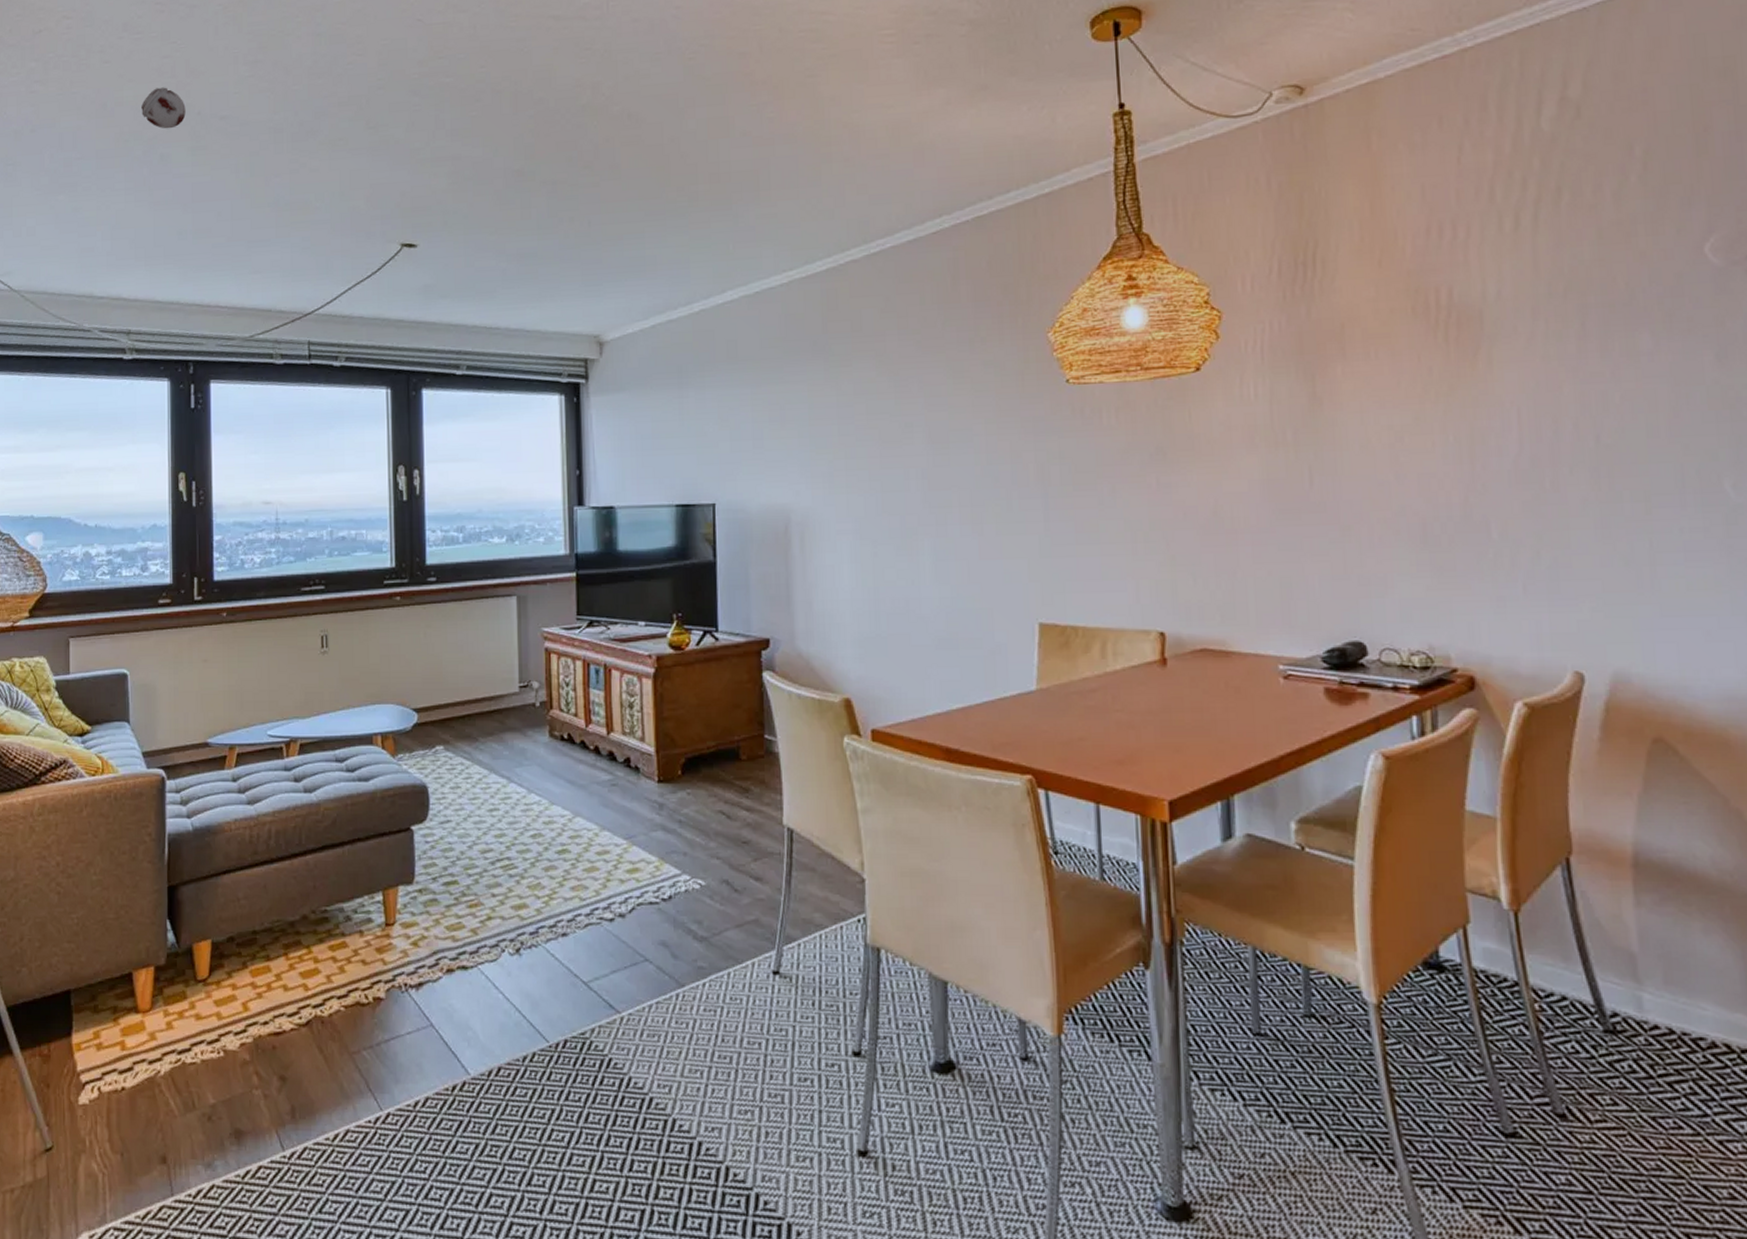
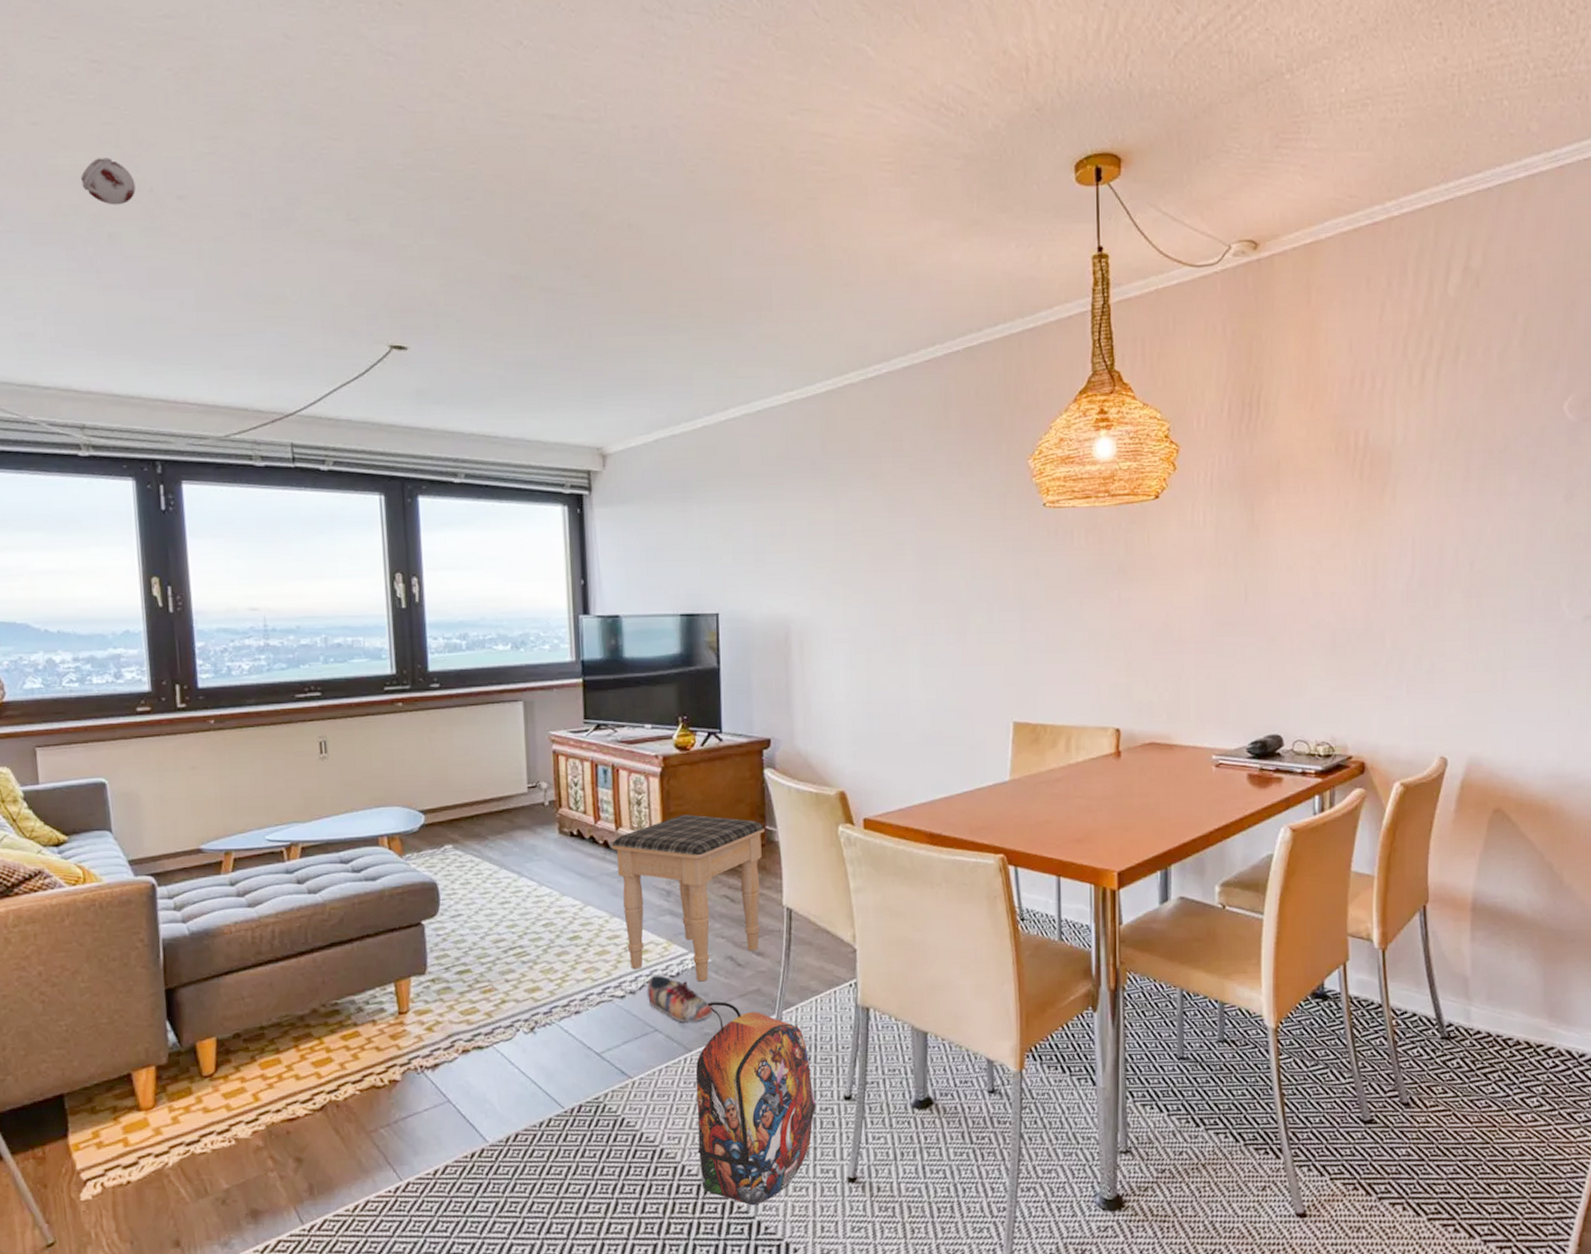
footstool: none [602,720,764,908] -> present [611,814,765,982]
shoe: none [637,897,707,954] -> present [646,974,712,1024]
backpack: none [688,931,821,1174] -> present [695,1002,816,1206]

